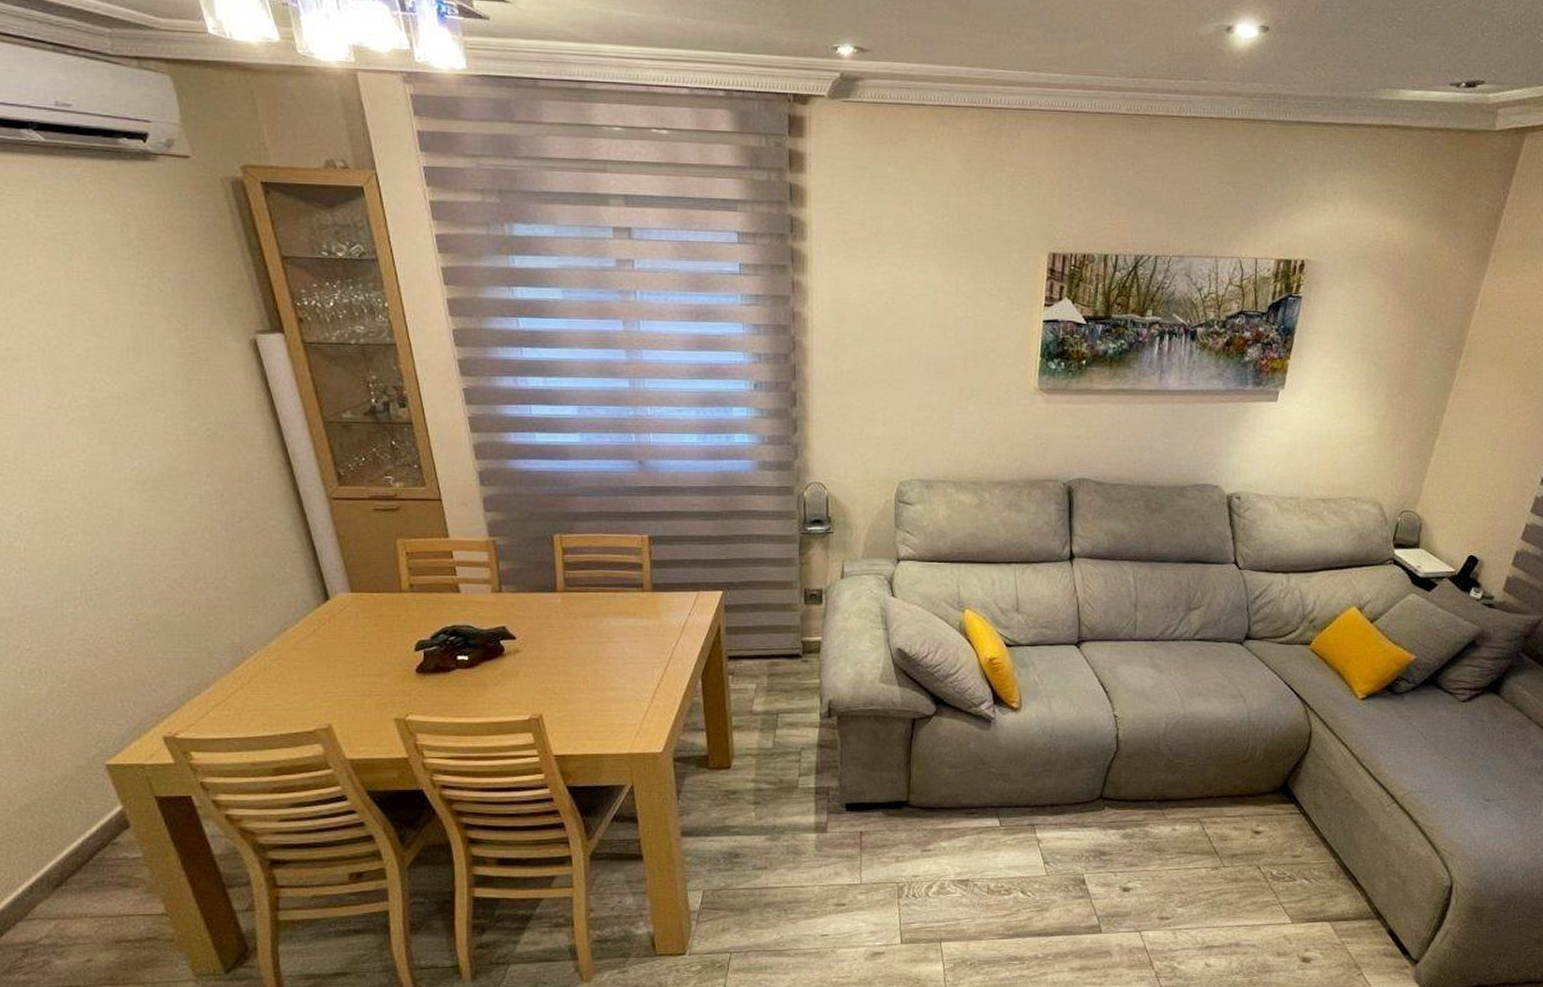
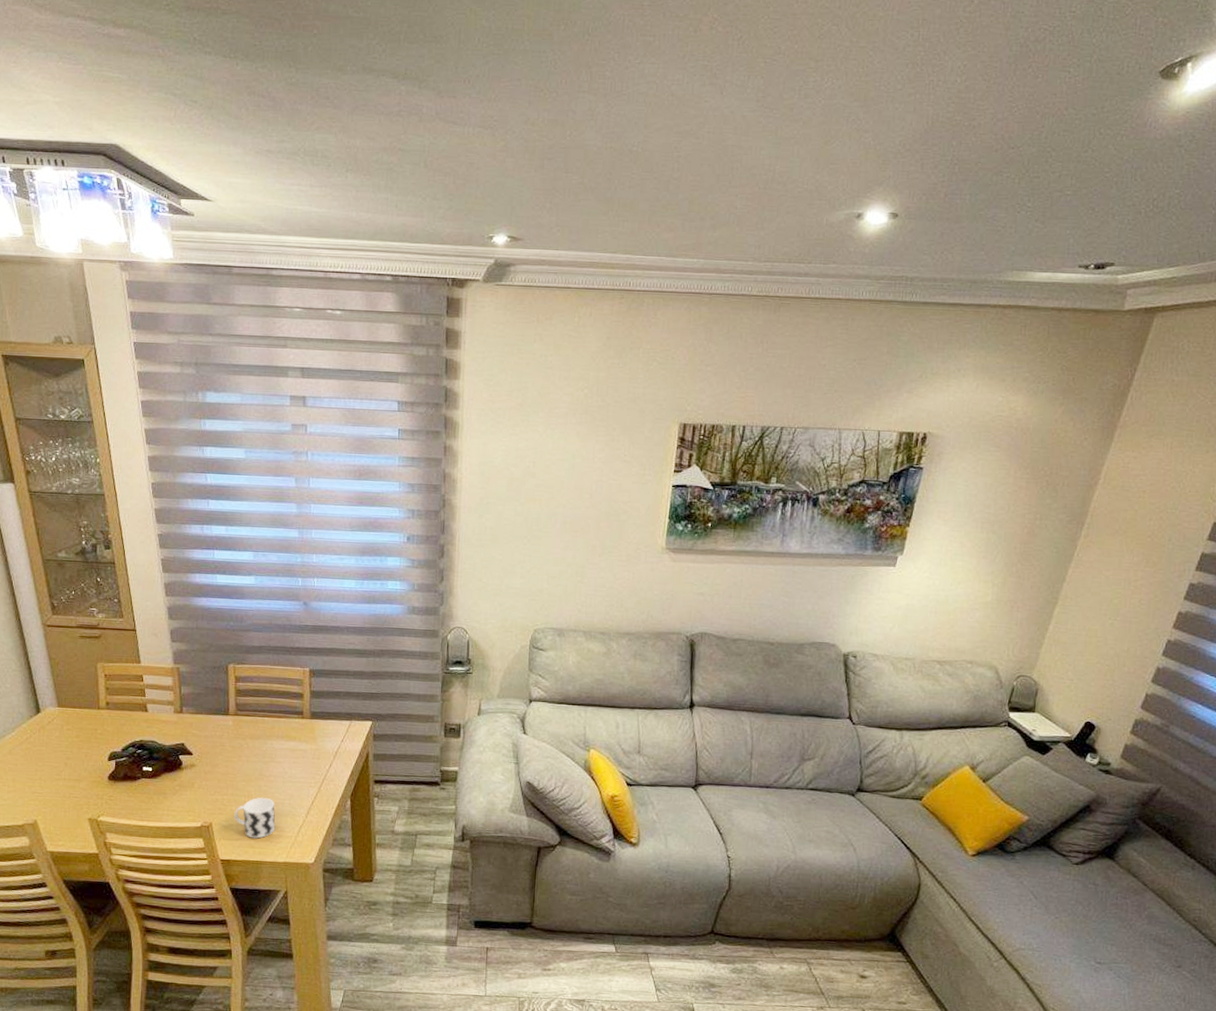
cup: none [568,682,617,729] -> present [234,797,276,839]

